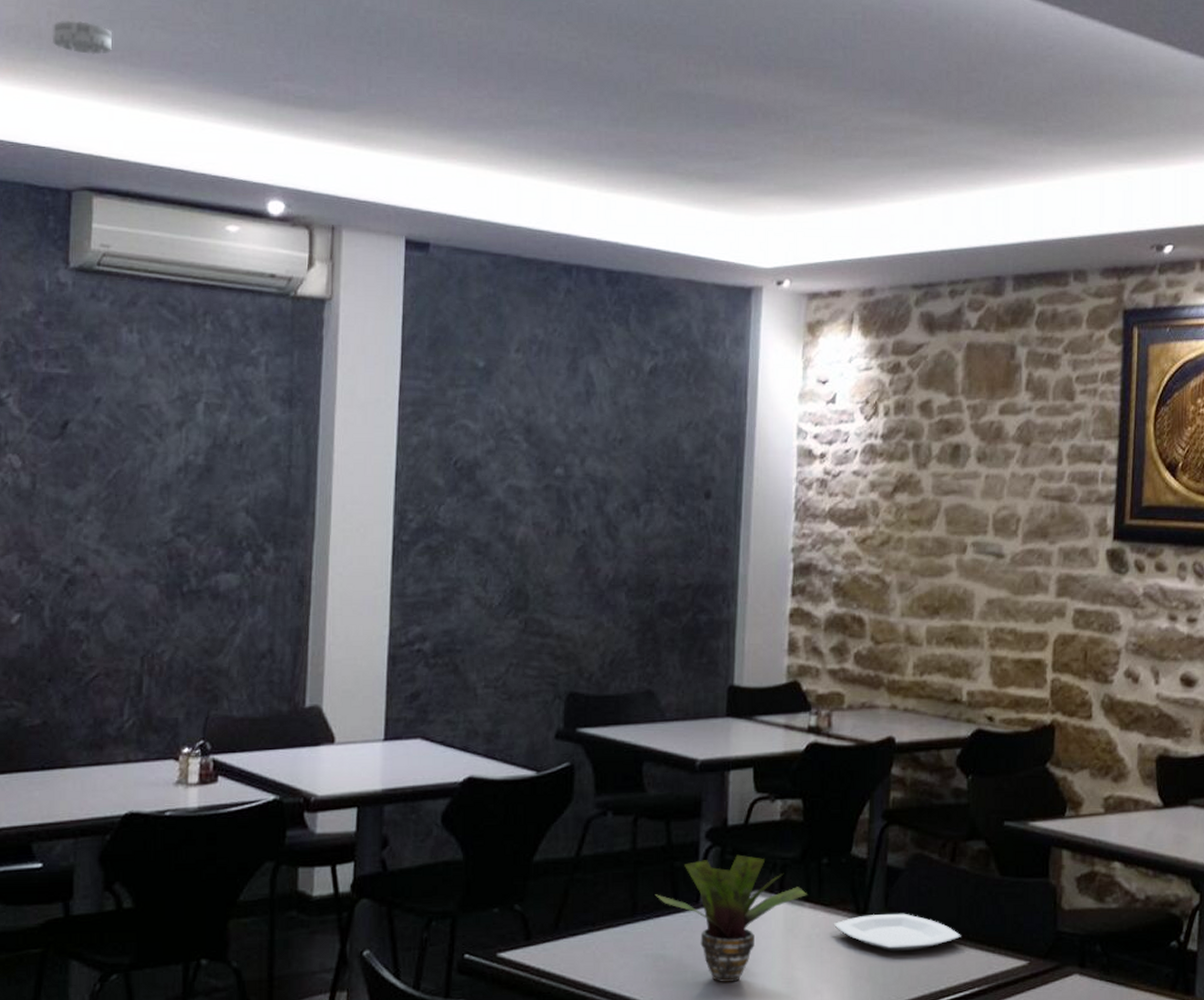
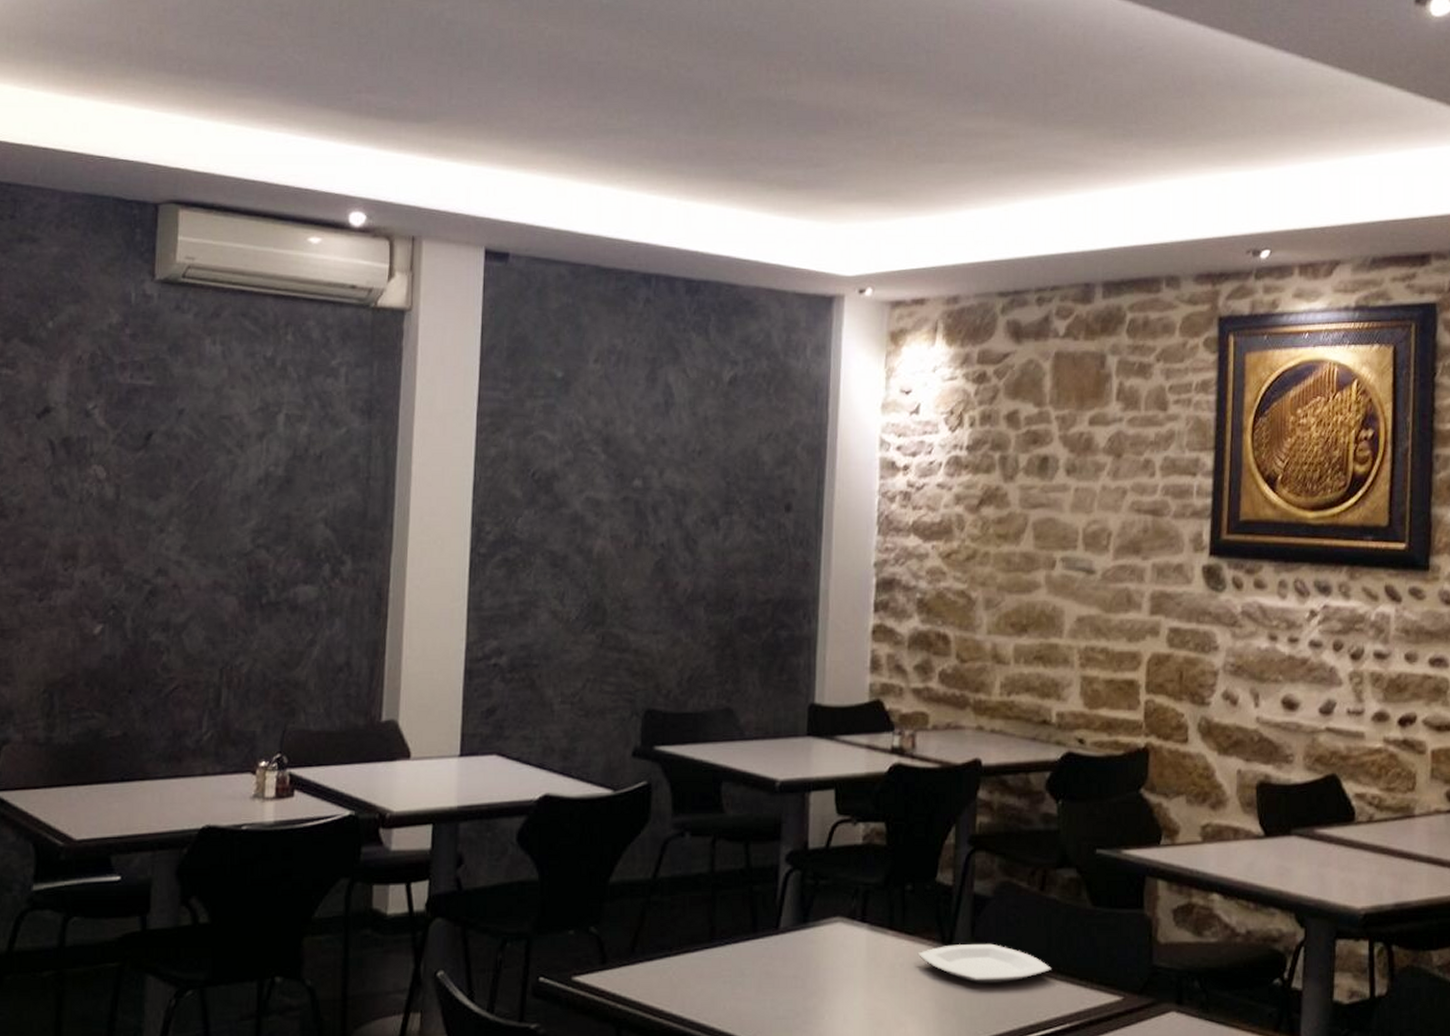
smoke detector: present [51,21,113,55] -> none [141,37,200,69]
potted plant: present [655,854,807,982] -> none [733,879,891,1012]

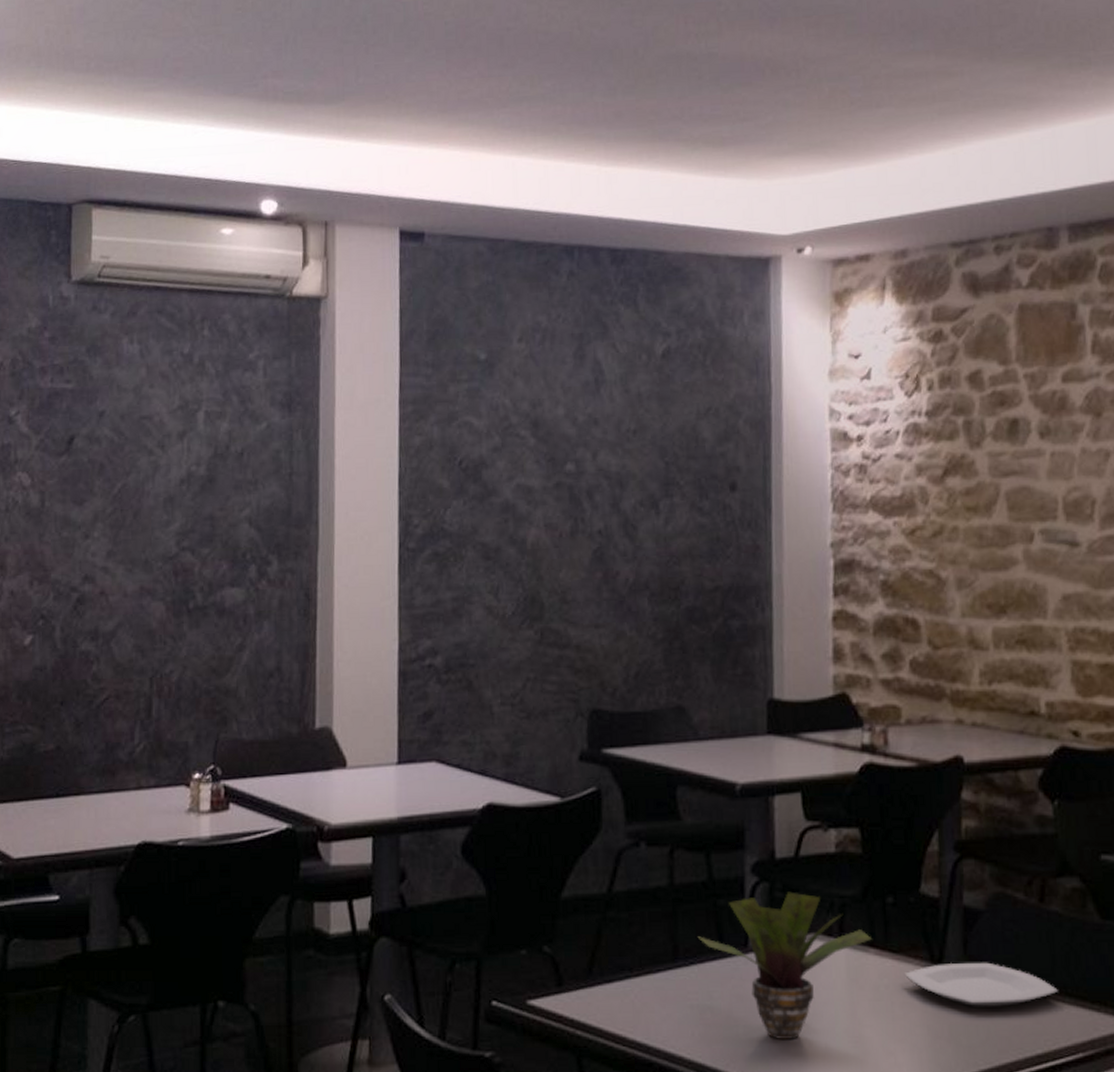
potted plant: none [733,879,891,1012] -> present [697,891,872,1039]

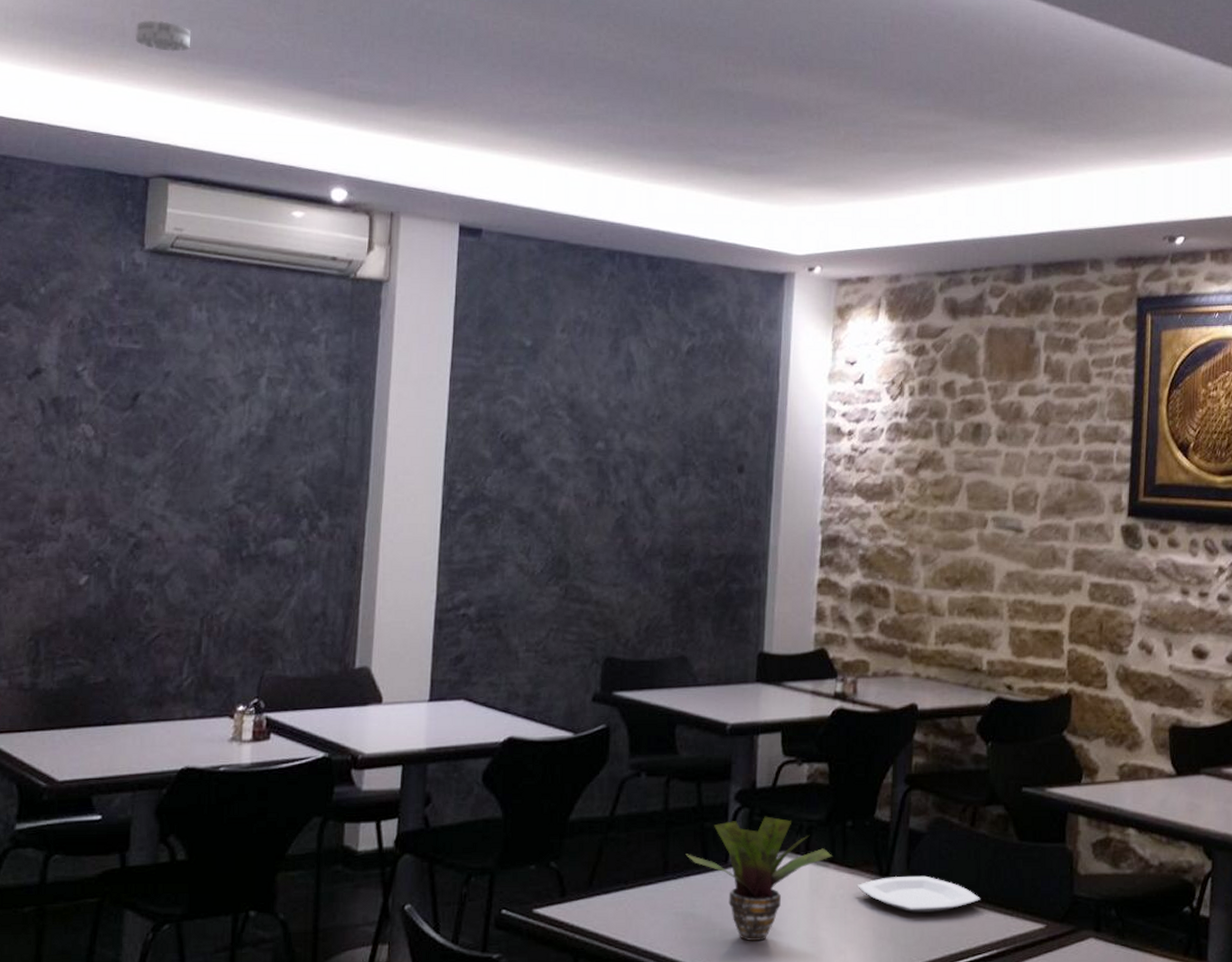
smoke detector: none [50,36,107,68] -> present [134,20,192,52]

